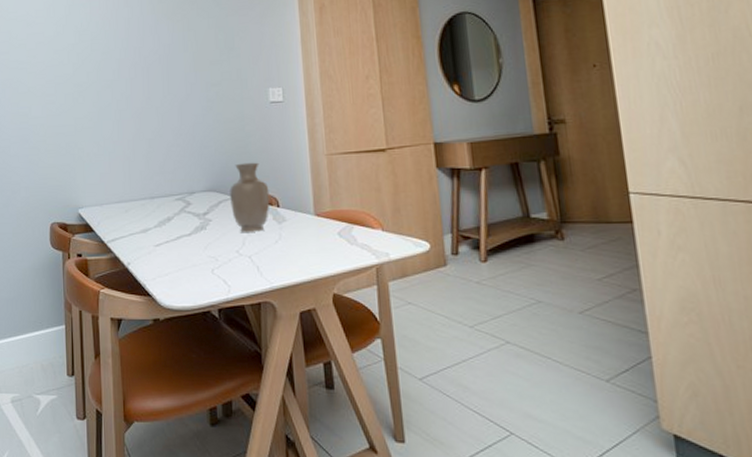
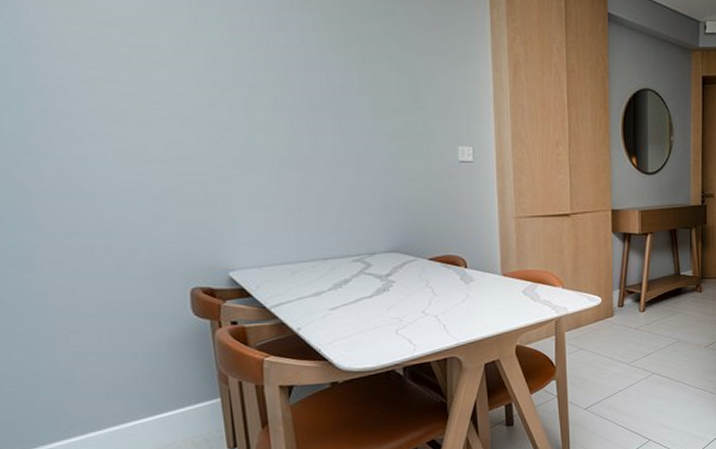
vase: present [230,162,270,232] -> none [415,223,458,293]

